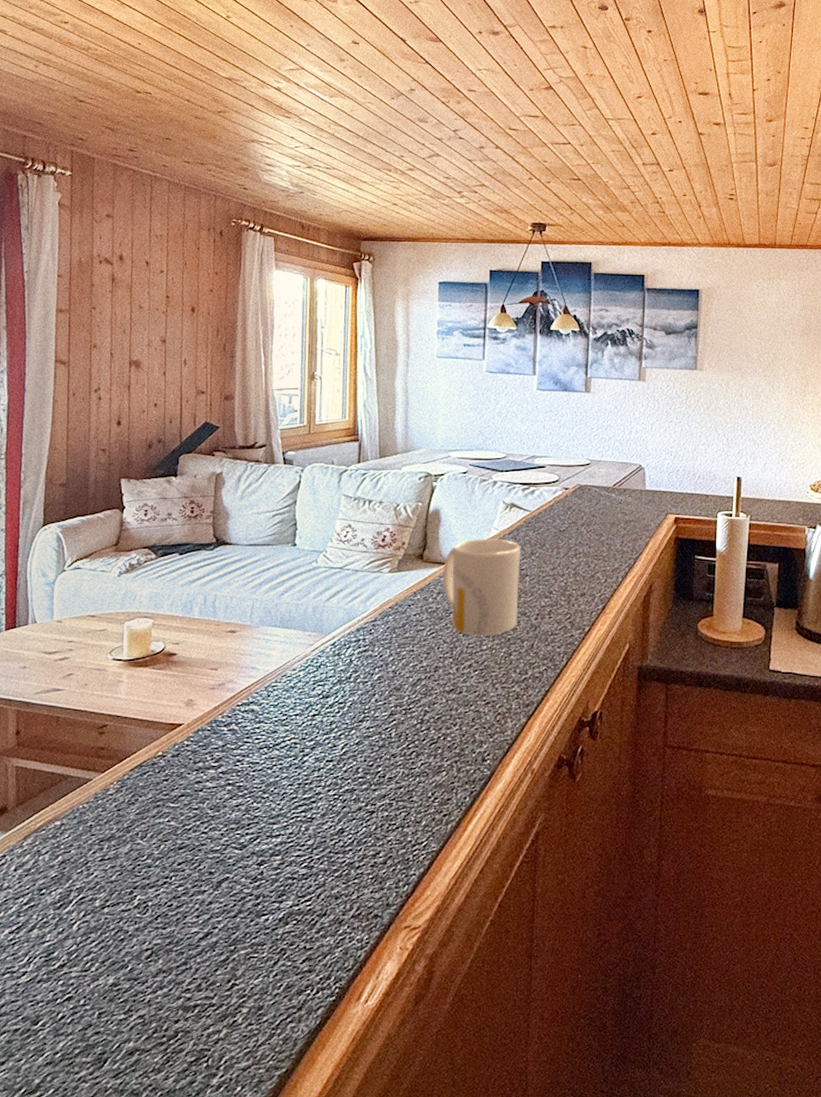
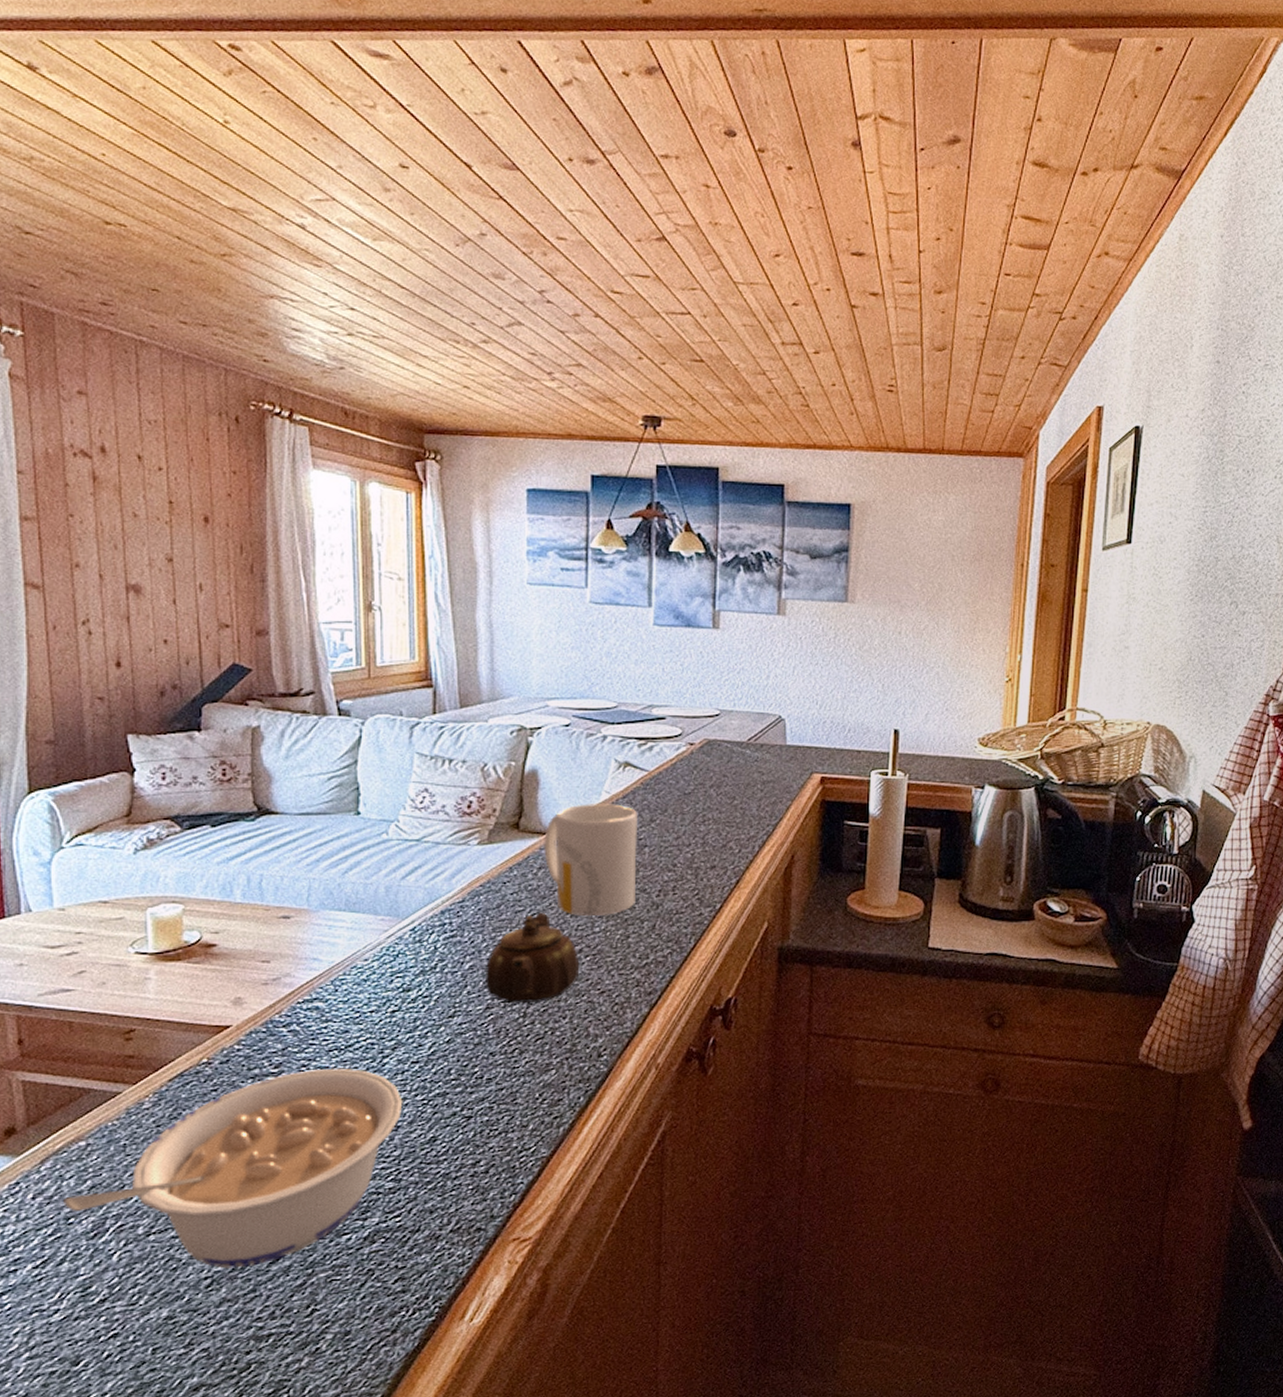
legume: none [38,764,318,942] -> present [63,1068,403,1269]
teapot: none [391,631,469,711] -> present [486,912,580,1004]

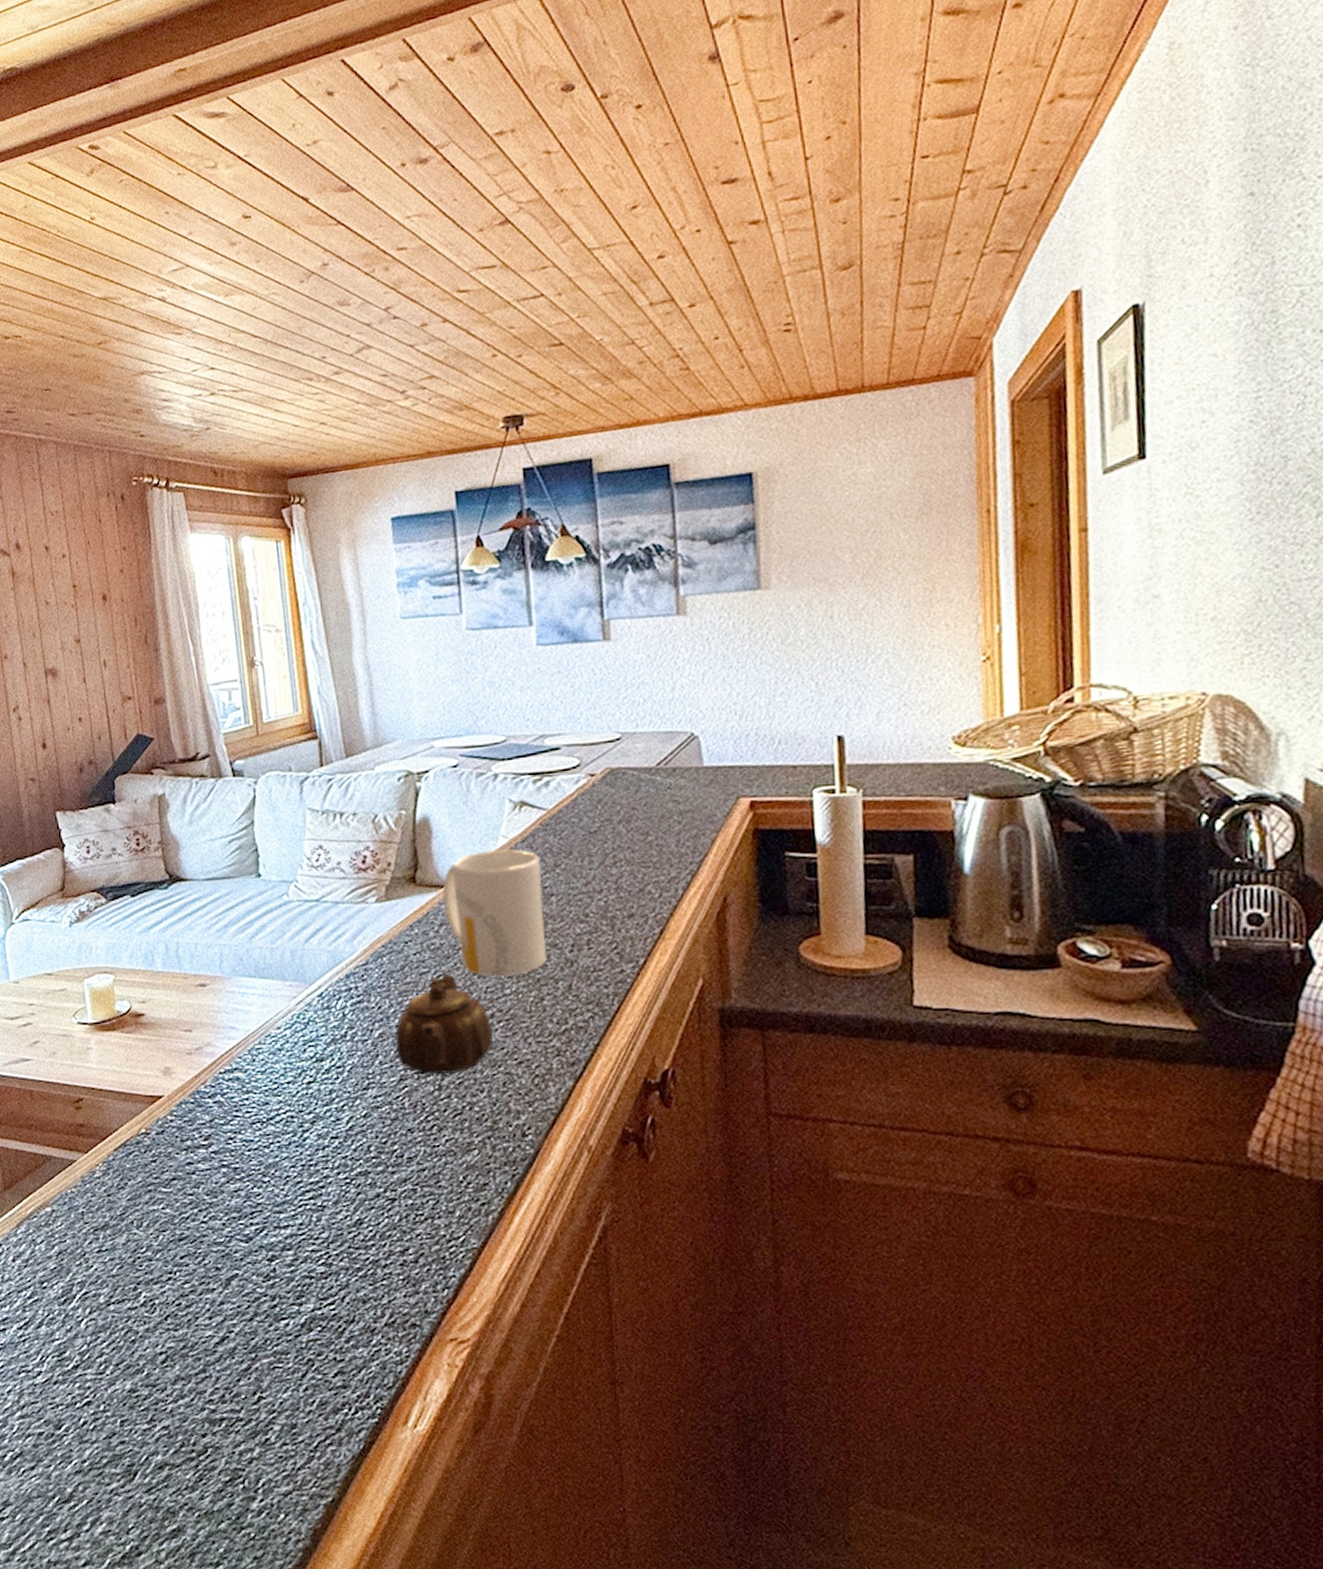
legume: present [63,1068,403,1269] -> none [37,1141,327,1346]

